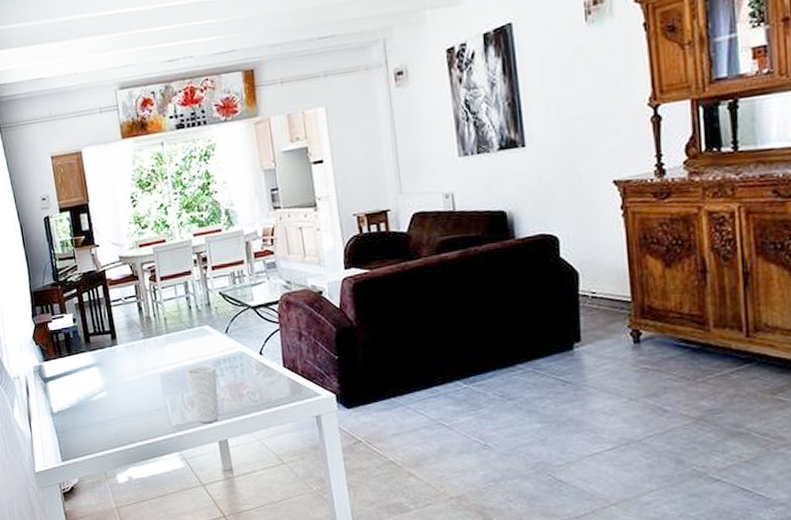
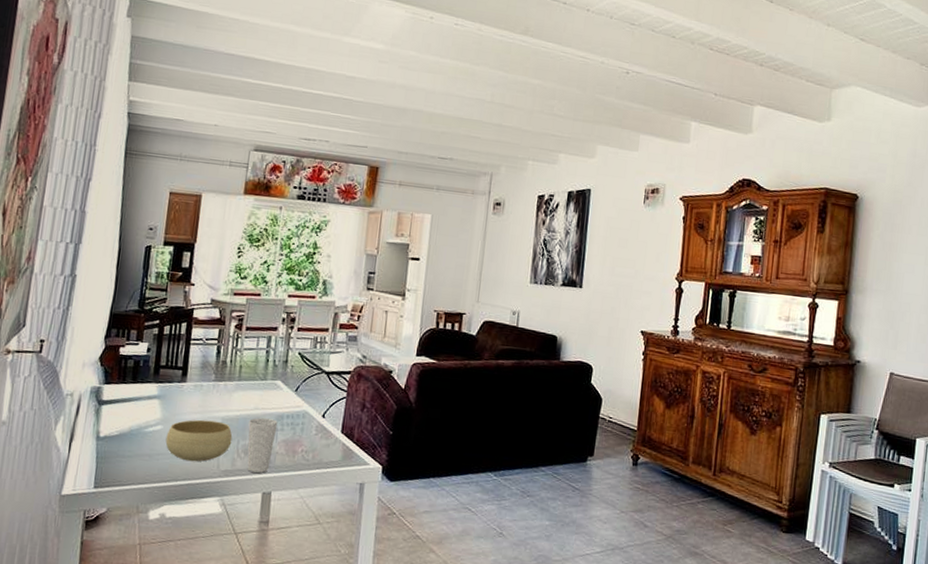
bowl: none [112,378,177,422] -> present [165,419,233,462]

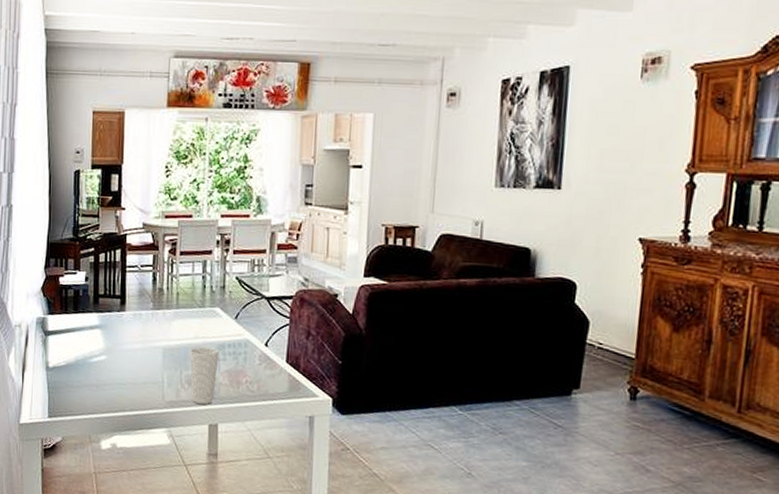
bowl: present [165,419,233,462] -> none [110,349,175,393]

